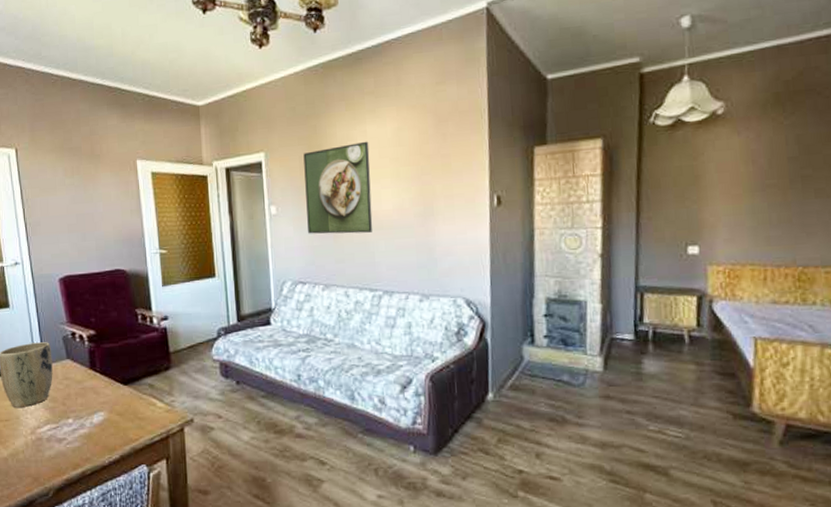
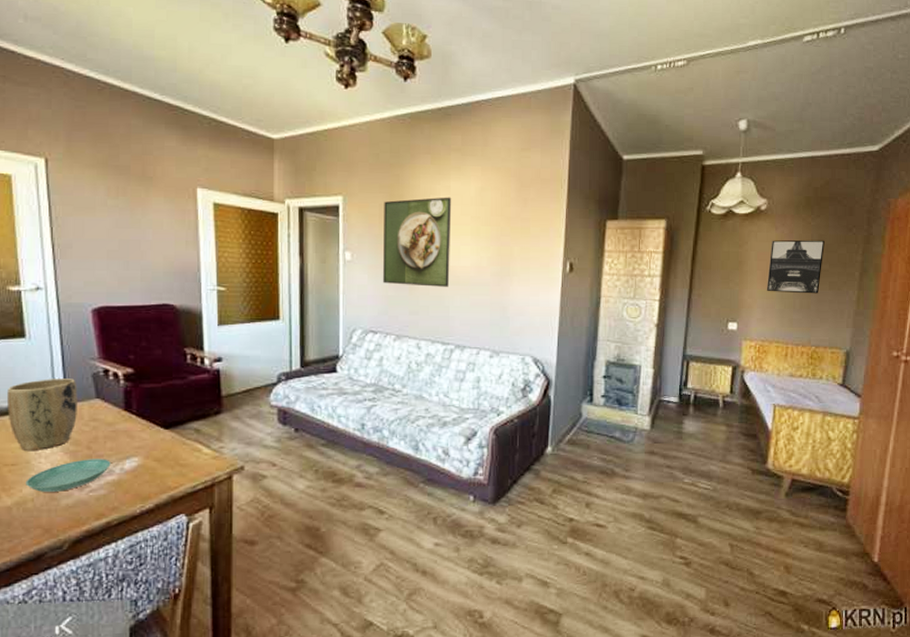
saucer: none [17,414,82,445] -> present [25,459,111,493]
wall art: none [732,140,804,208] -> present [766,240,824,294]

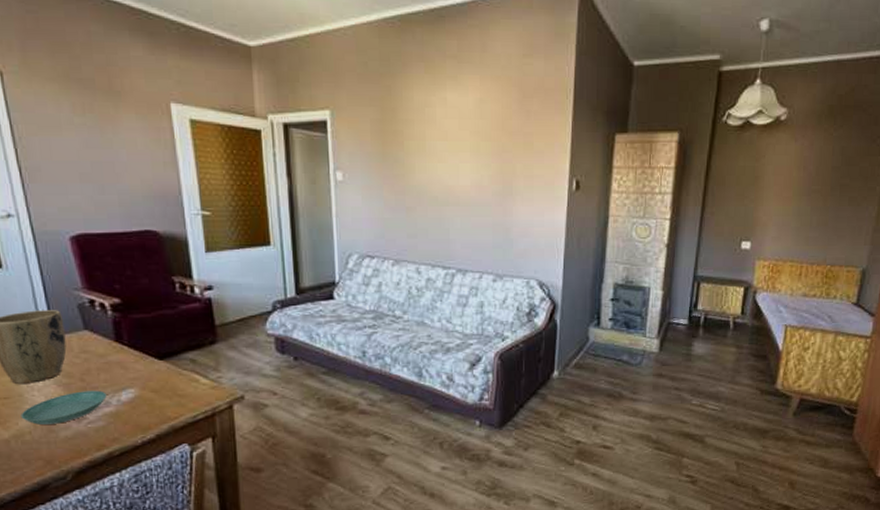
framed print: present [383,197,452,287] -> none [375,109,449,208]
wall art: present [766,240,824,294] -> none [782,152,846,210]

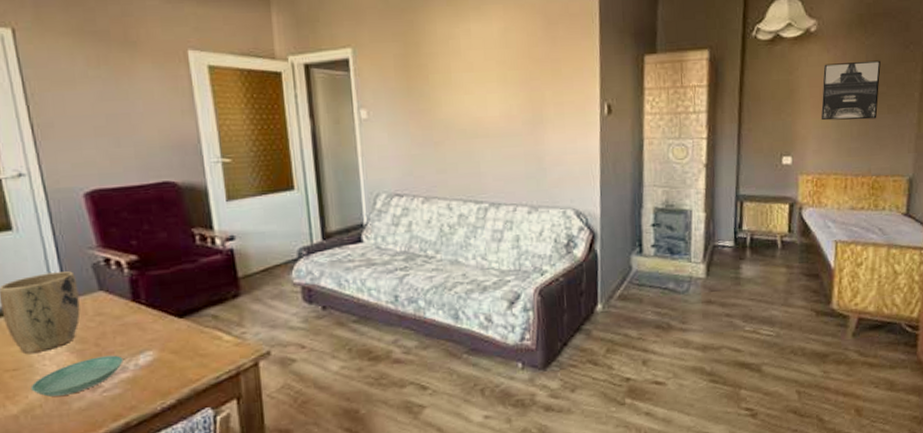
wall art: none [782,152,846,210] -> present [820,60,881,121]

